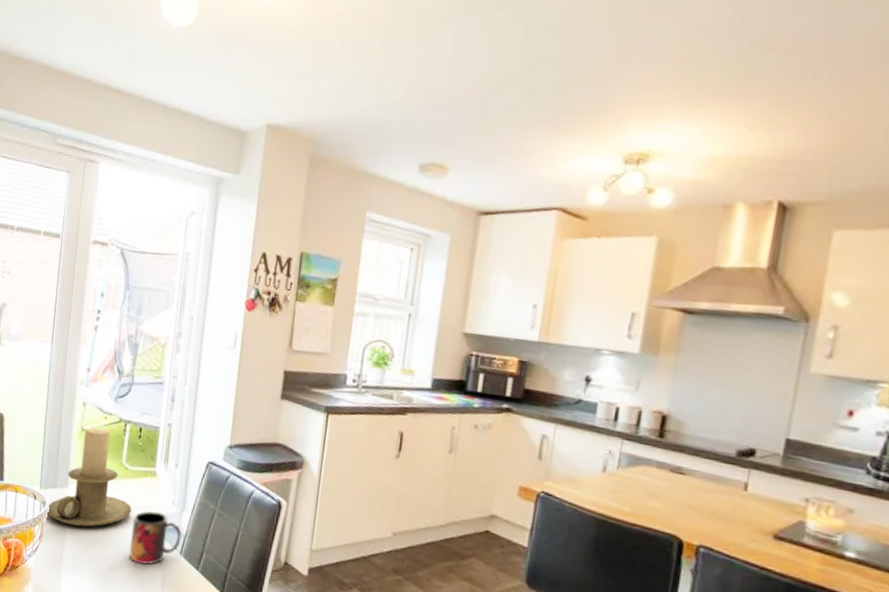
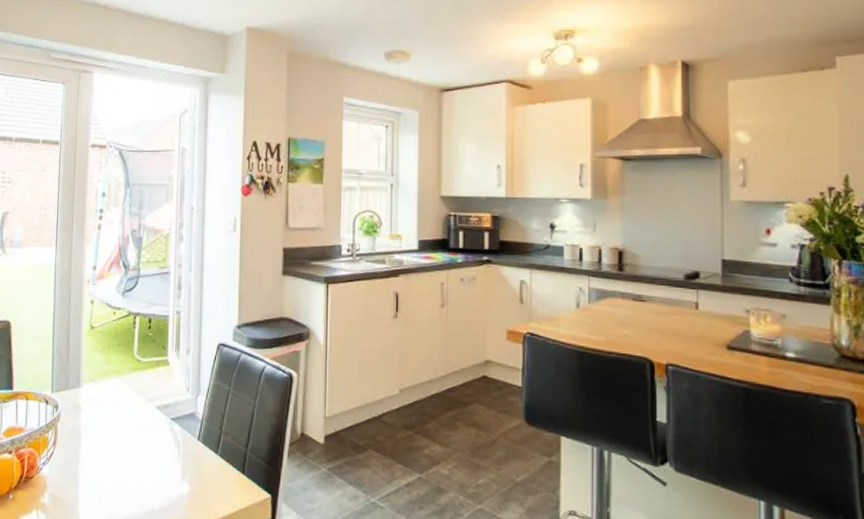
candle holder: present [45,427,132,528] -> none [58,323,147,426]
mug: present [128,510,182,565] -> none [146,399,198,456]

